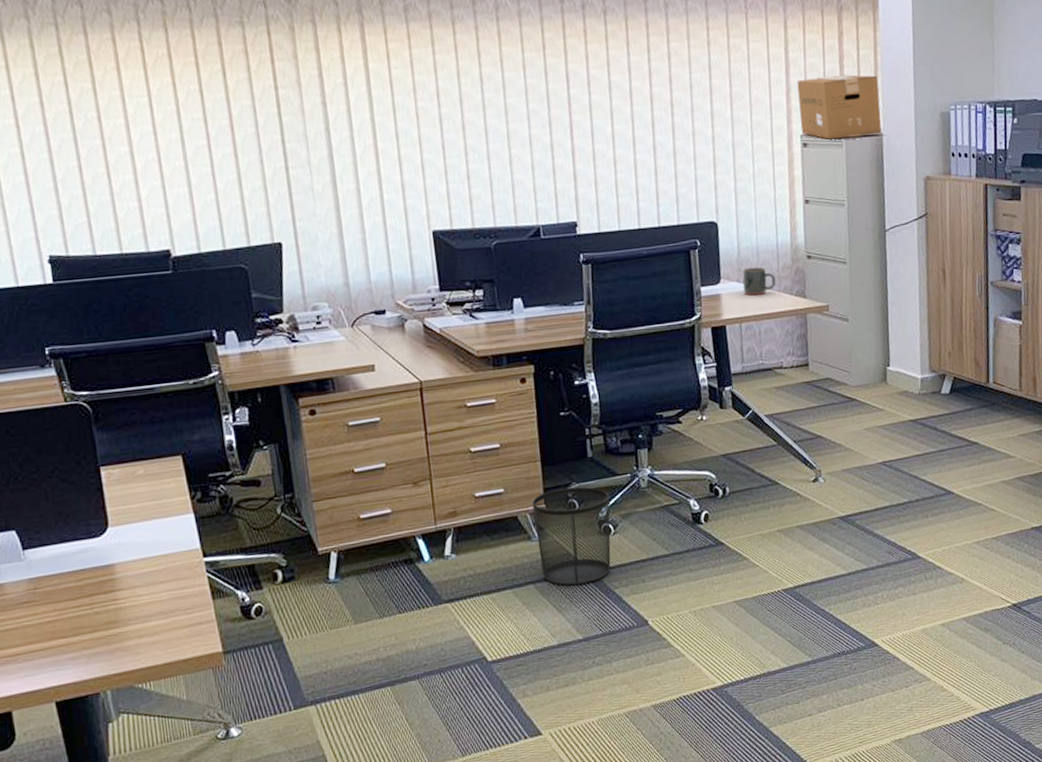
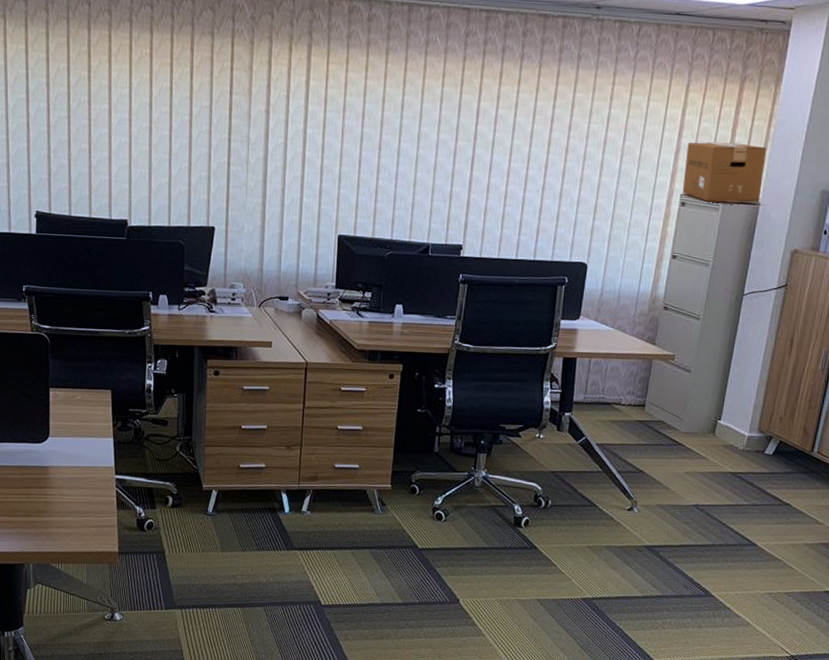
waste bin: present [532,486,611,587] -> none [378,474,447,558]
mug: present [742,267,776,296] -> none [599,309,630,336]

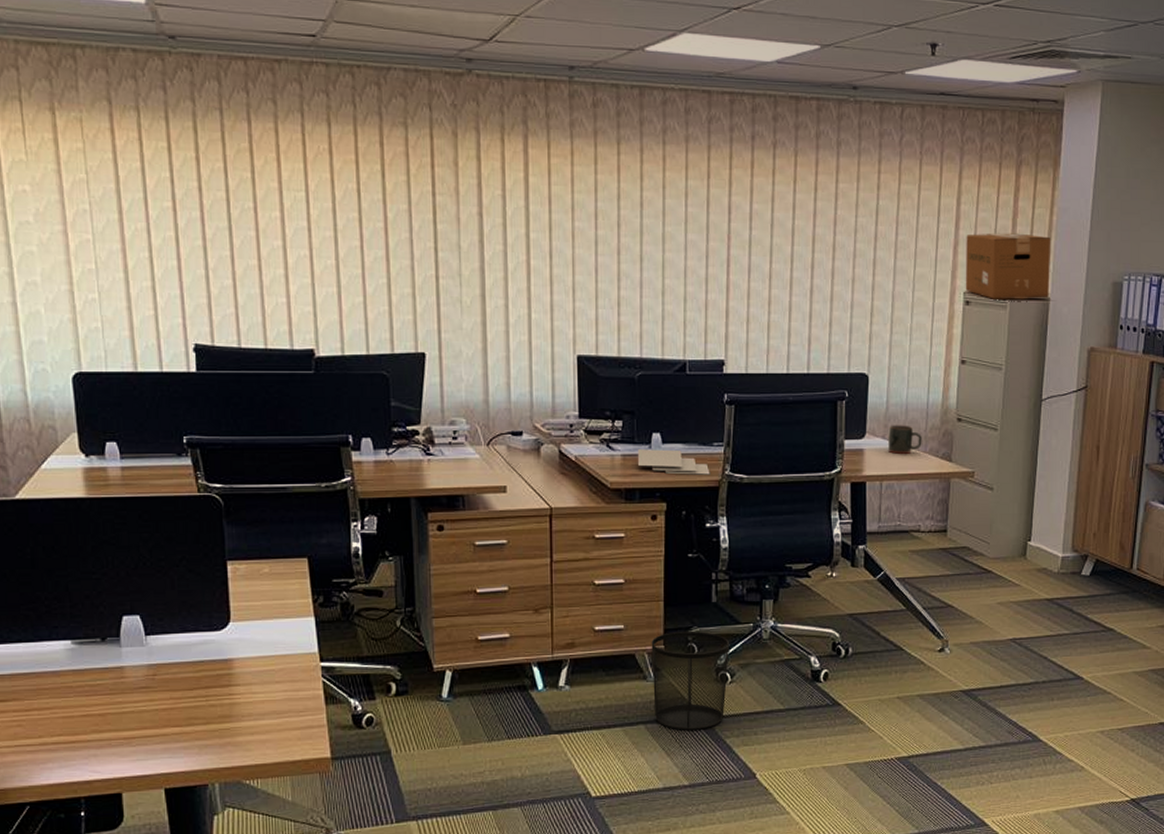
waste bin: none [378,474,447,558] -> present [651,630,730,730]
papers: none [382,318,442,343] -> present [638,449,710,475]
mug: none [599,309,630,336] -> present [888,425,922,454]

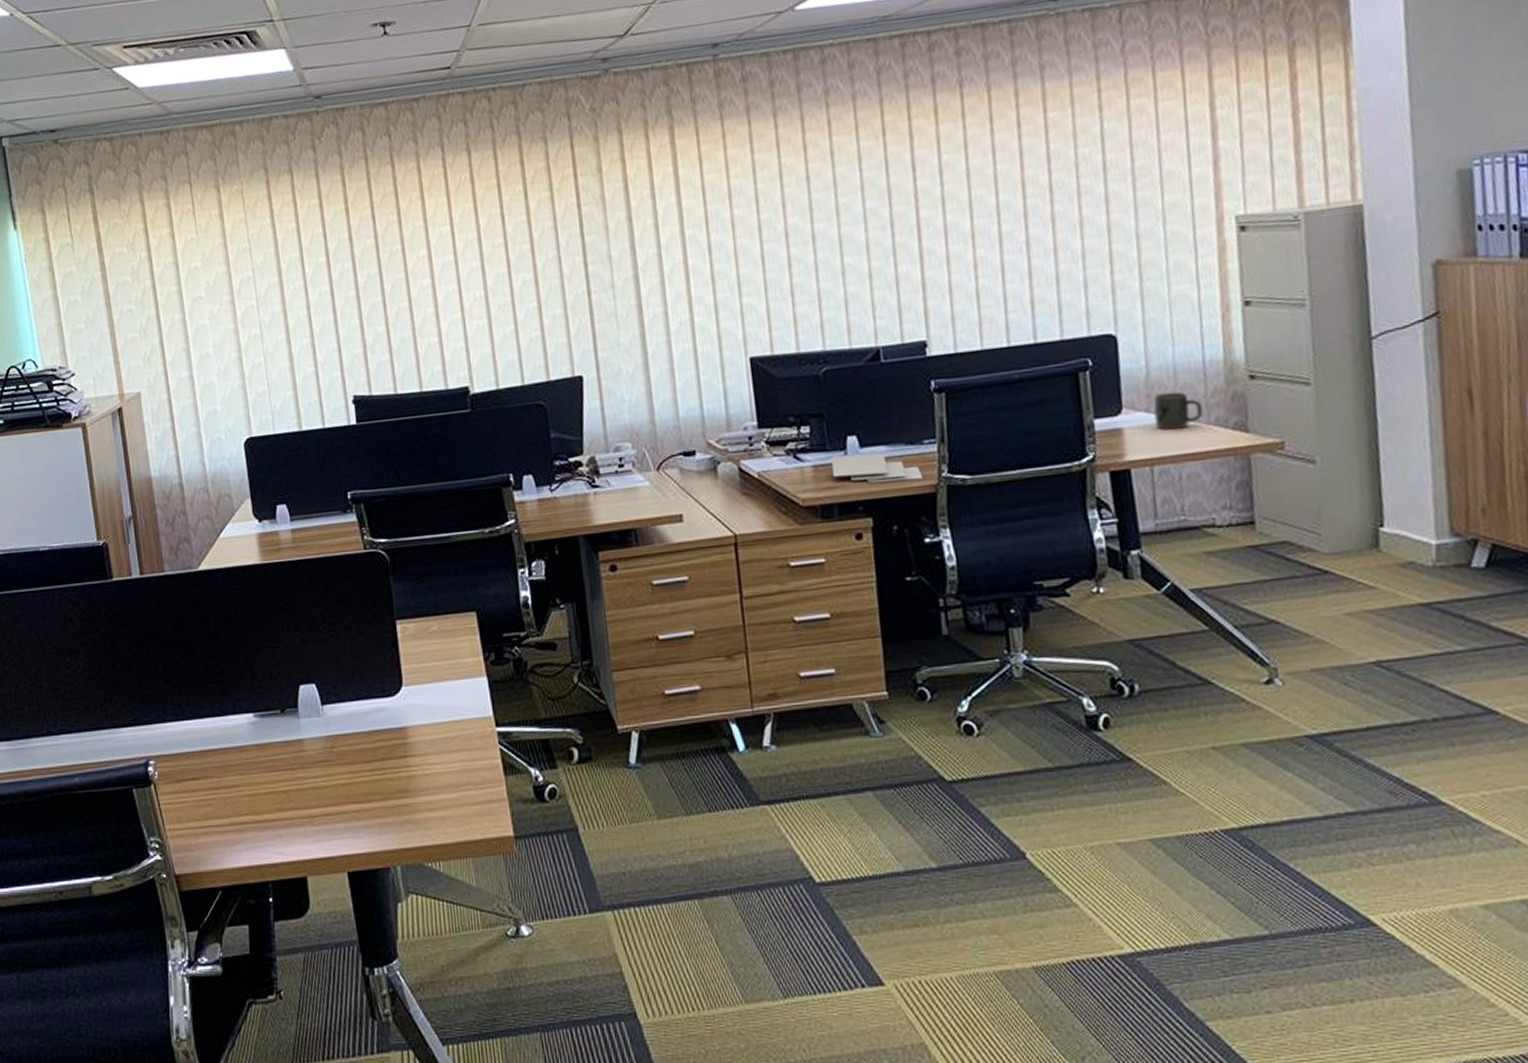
waste bin: present [651,630,730,730] -> none [870,671,974,798]
box: present [965,233,1051,300] -> none [1228,128,1361,219]

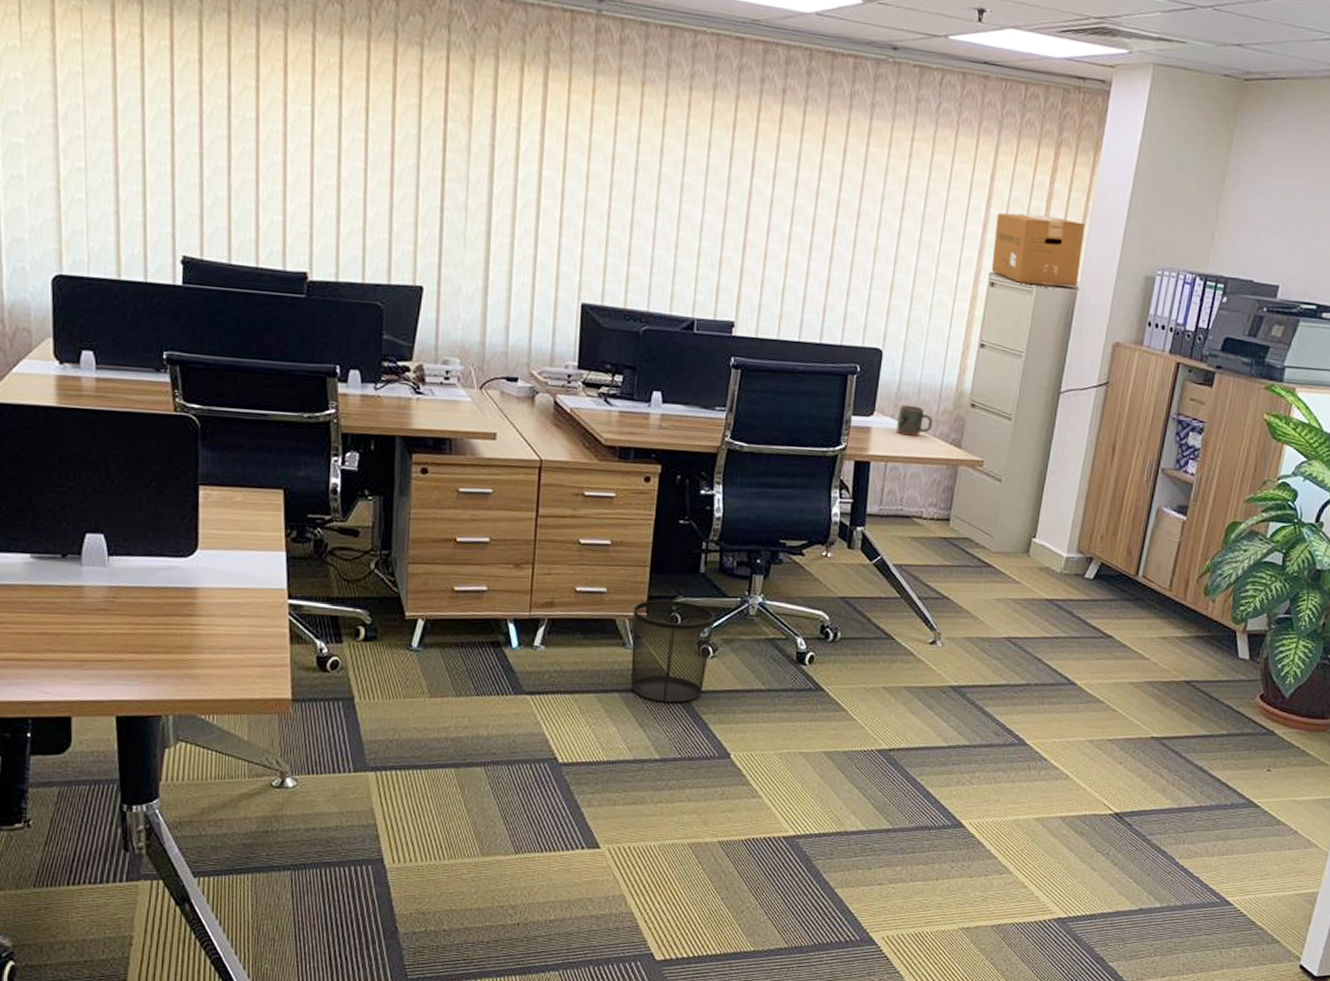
papers: present [832,454,924,483] -> none [636,407,710,440]
waste bin: none [870,671,974,798] -> present [631,599,715,704]
box: none [1228,128,1361,219] -> present [991,212,1086,287]

